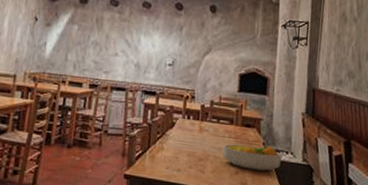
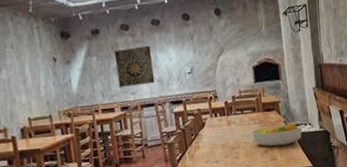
wall art: none [93,23,135,67] -> present [114,45,155,87]

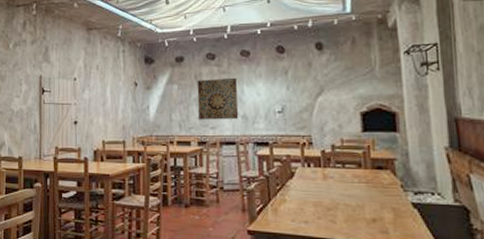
fruit bowl: present [249,122,302,147] -> none [352,187,428,217]

